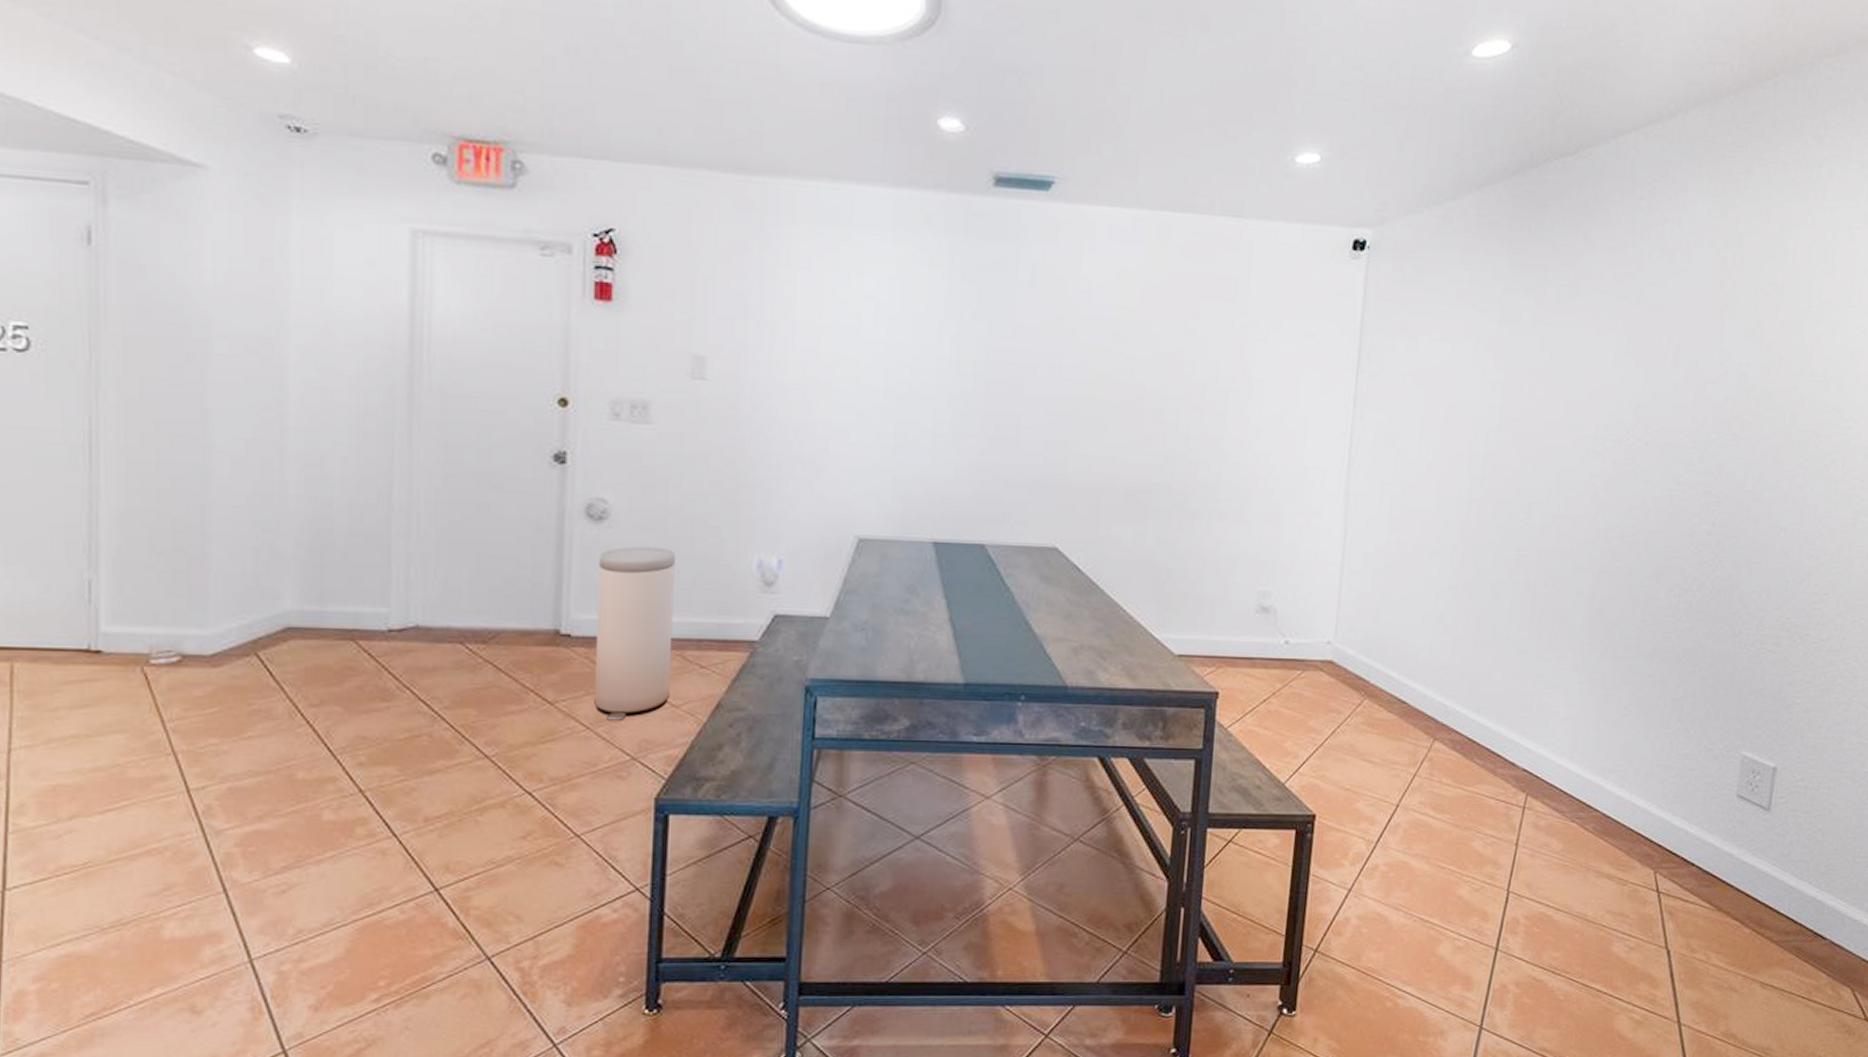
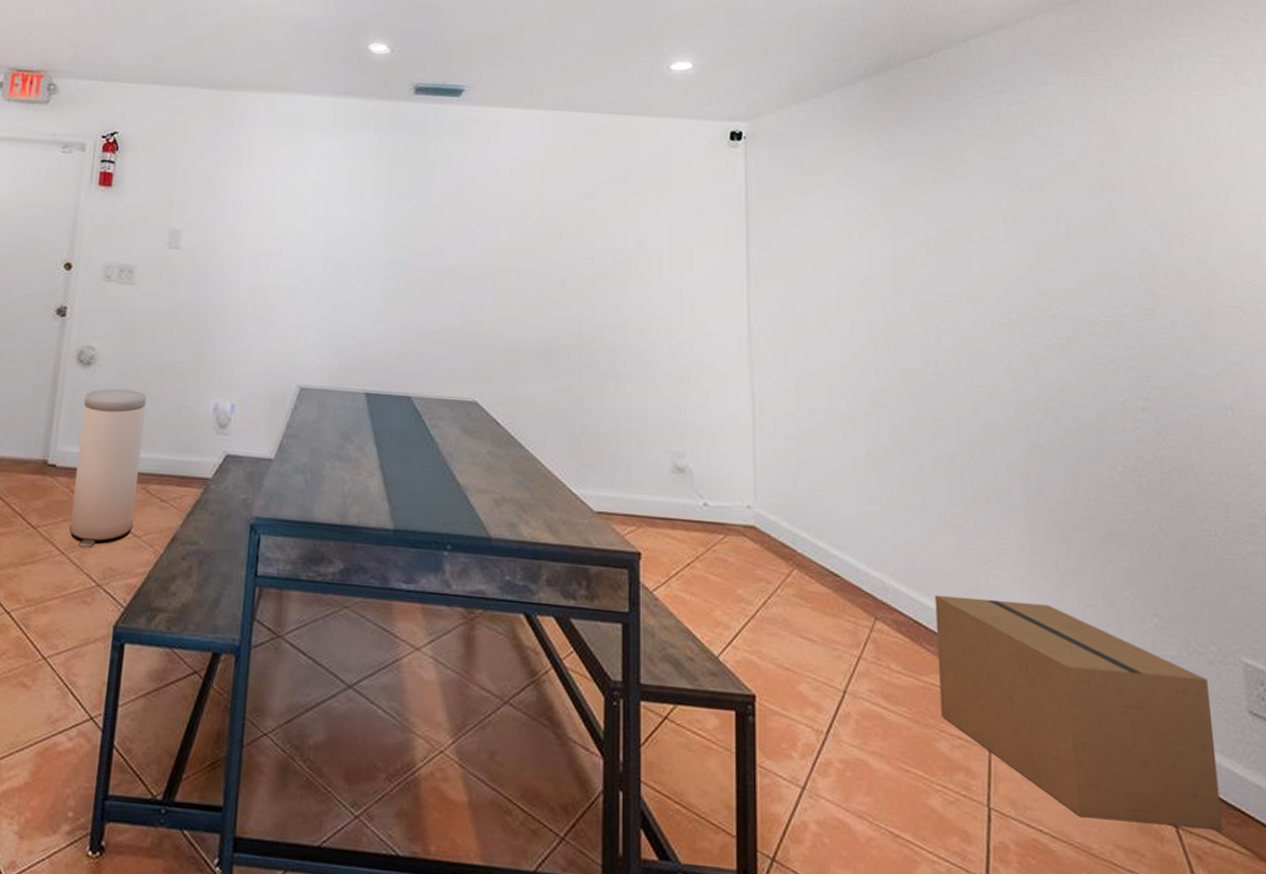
cardboard box: none [1480,714,1710,892] -> present [935,595,1223,830]

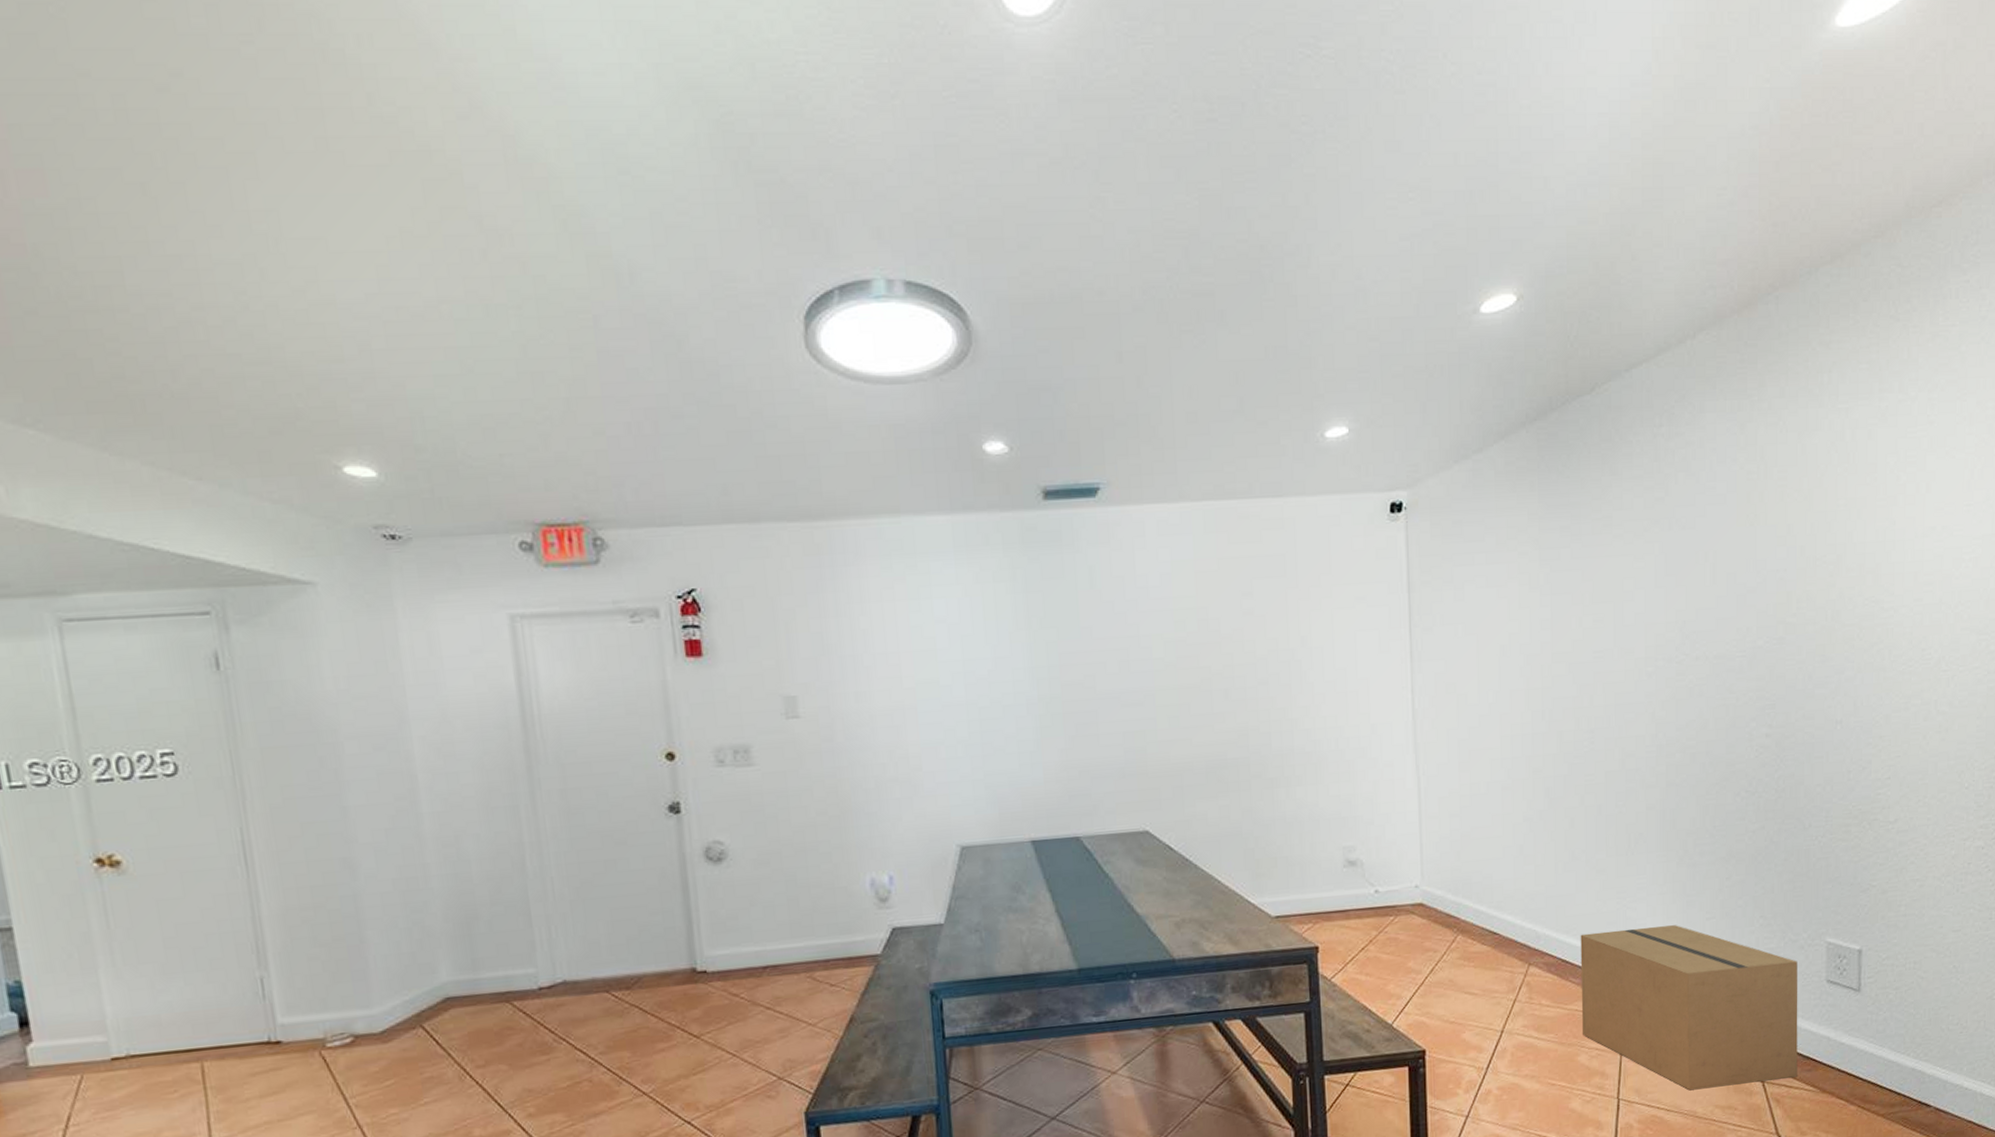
pedal bin: present [69,388,146,549] -> none [723,879,806,1047]

